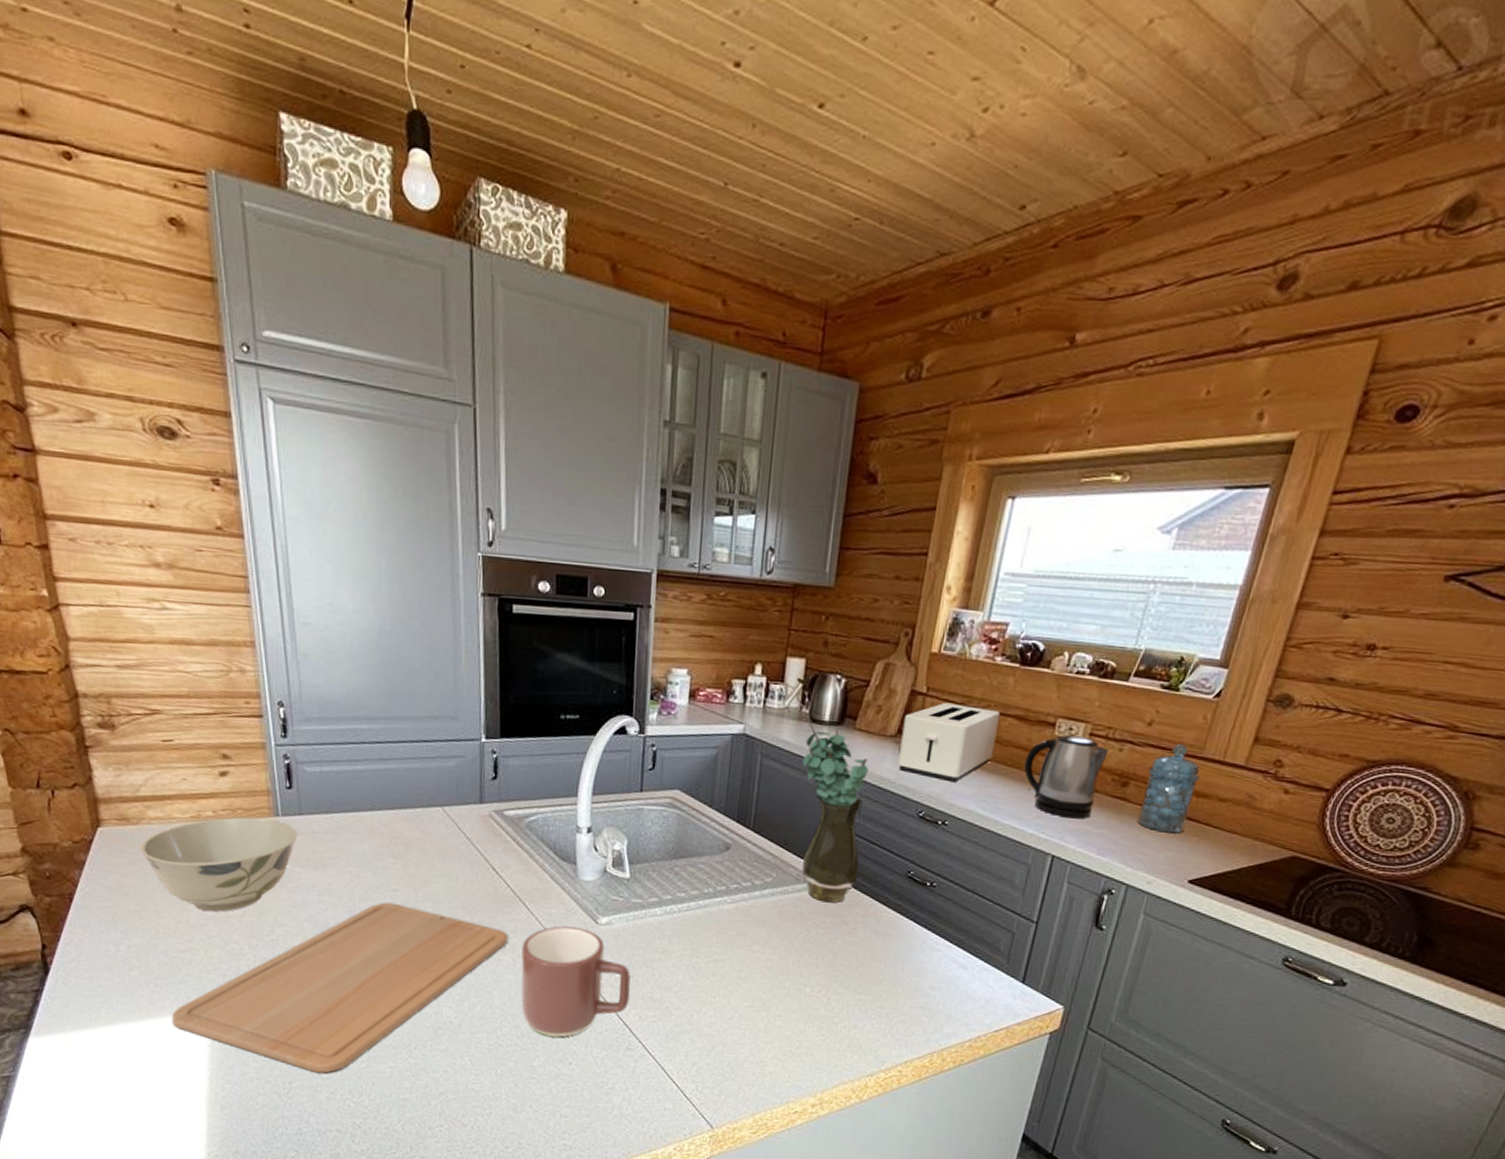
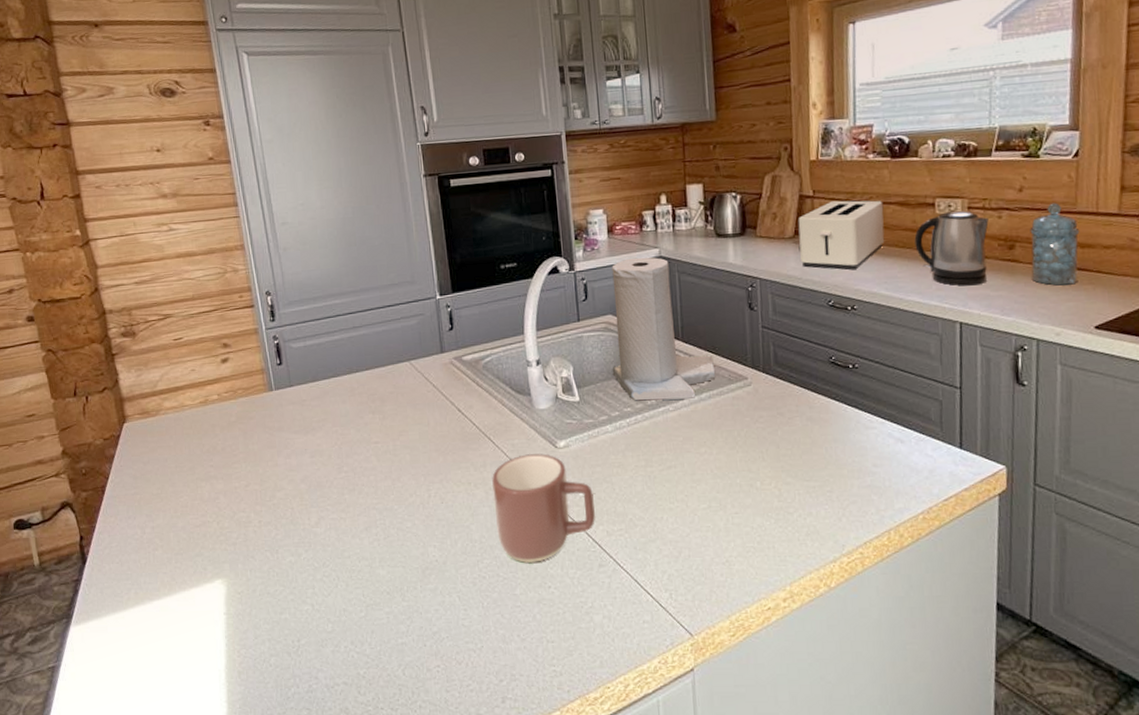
bowl: present [140,817,298,912] -> none [159,394,290,485]
chopping board: present [171,902,507,1073] -> none [191,454,478,627]
paper towel: none [670,730,783,894] -> present [612,257,715,401]
vase: present [802,724,869,903] -> none [715,238,785,398]

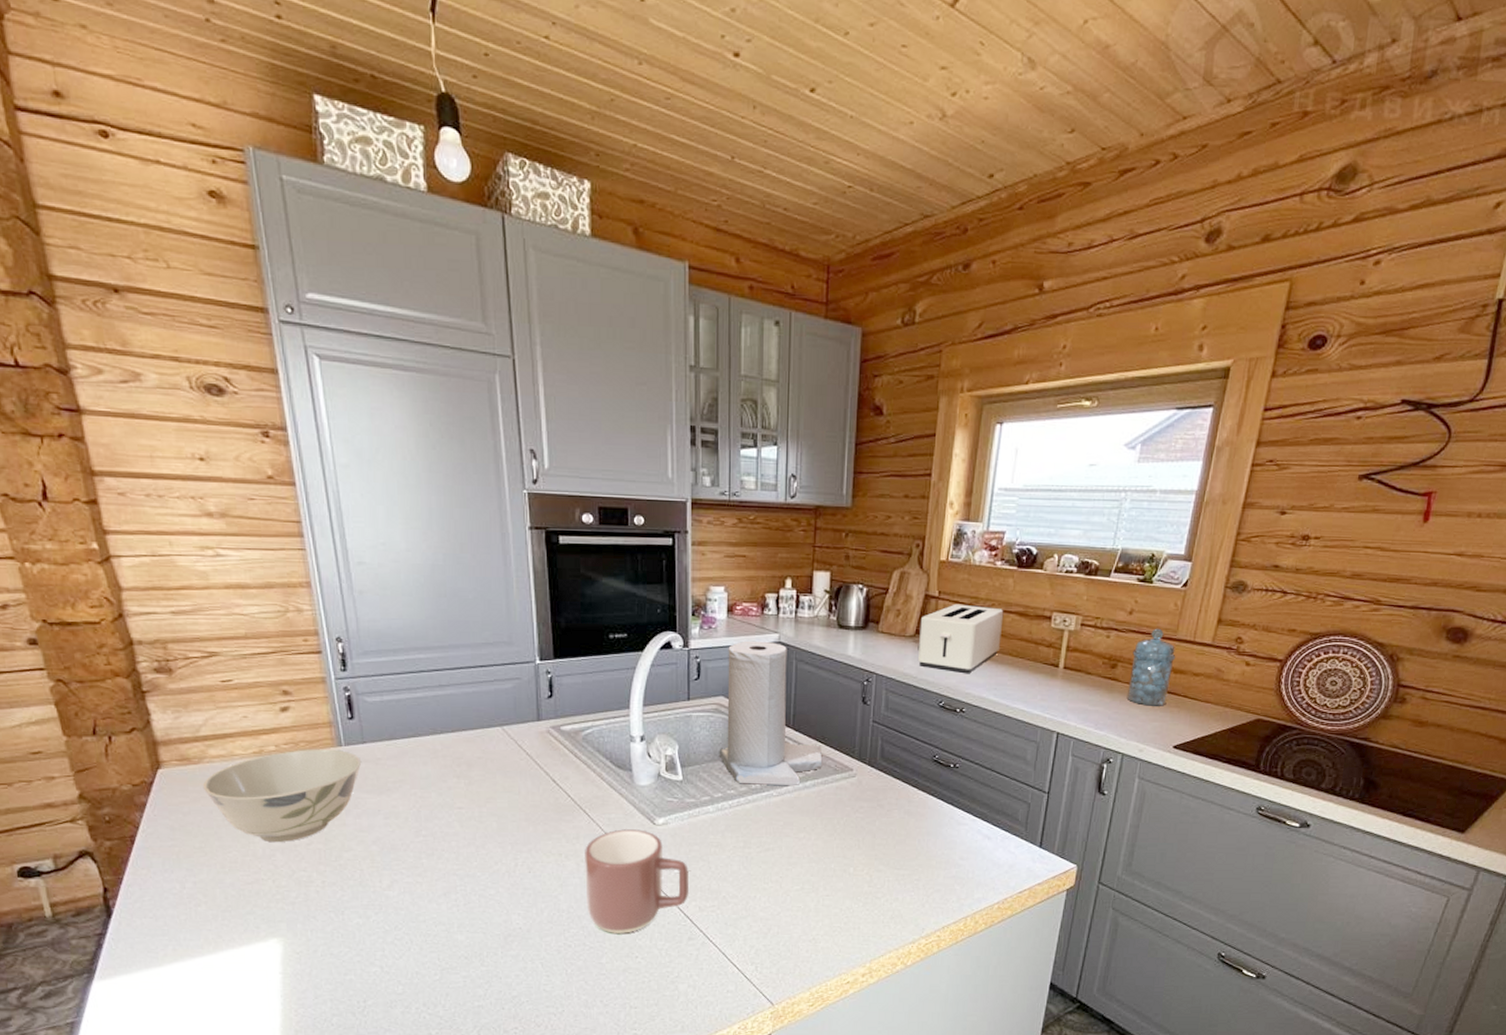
bowl: none [159,394,290,485] -> present [202,749,362,842]
kettle: present [914,210,989,286] -> none [1027,625,1098,699]

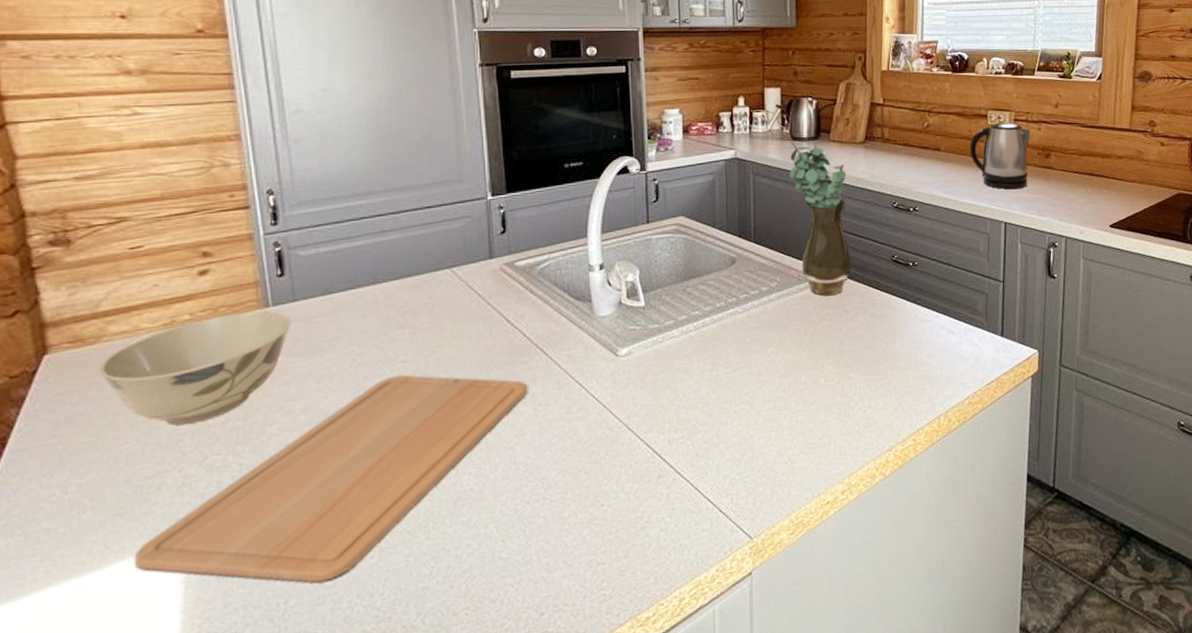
chopping board: none [241,820,570,989] -> present [133,375,527,583]
mug: present [583,829,690,935] -> none [542,363,657,482]
paper towel: present [719,640,822,786] -> none [681,158,785,304]
vase: none [833,630,893,789] -> present [789,142,852,296]
toaster: present [917,603,1004,674] -> none [868,109,944,174]
kettle: none [1027,625,1098,699] -> present [969,122,1030,190]
canister: present [1126,628,1176,706] -> none [1062,118,1101,190]

